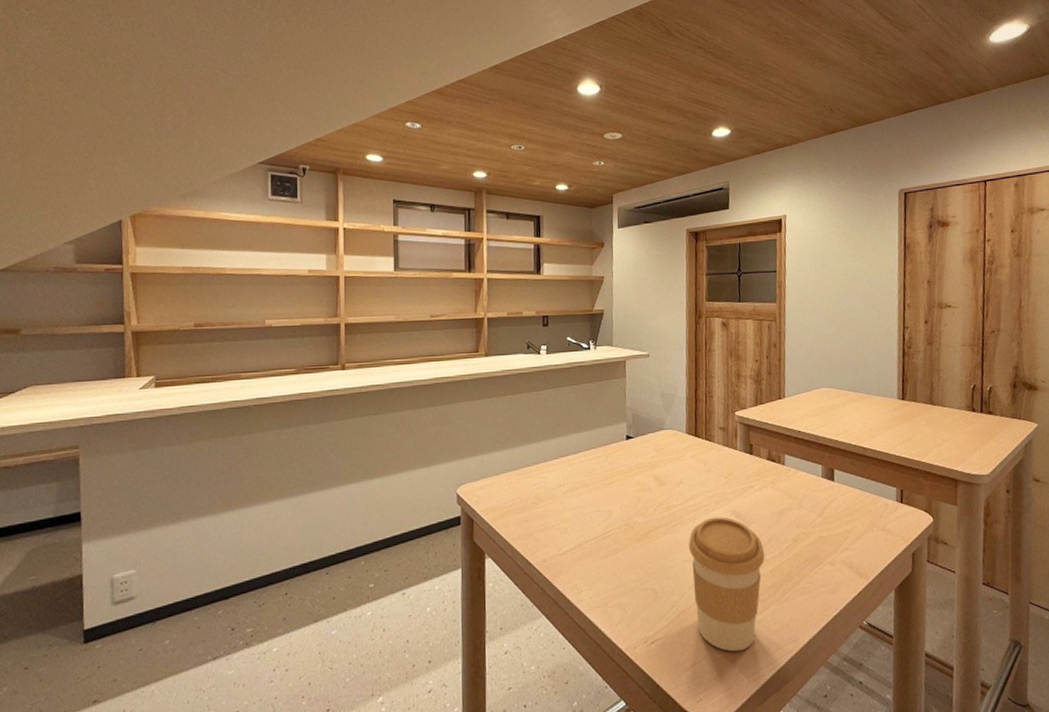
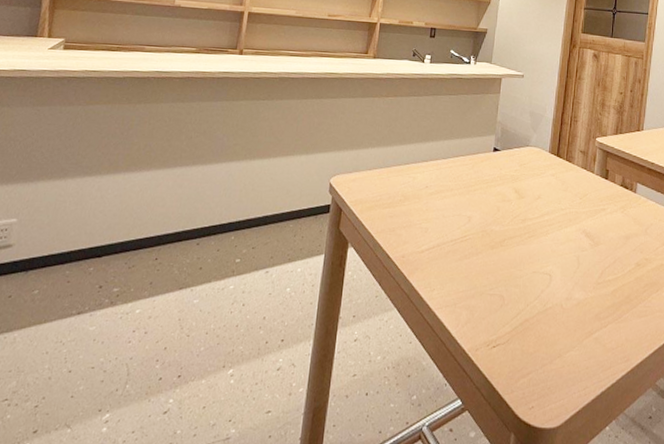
coffee cup: present [688,517,765,652] -> none [538,234,609,365]

